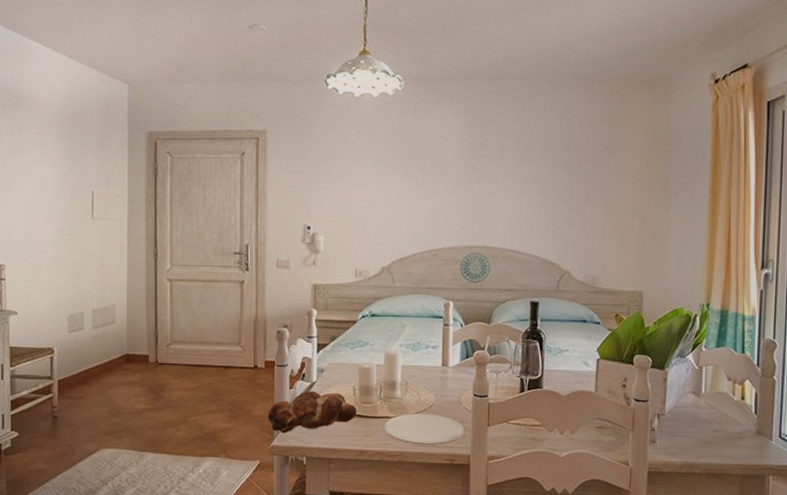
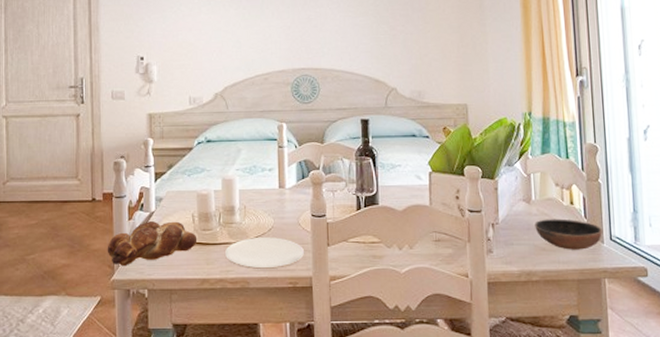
bowl: none [702,412,772,446] -> present [534,218,602,250]

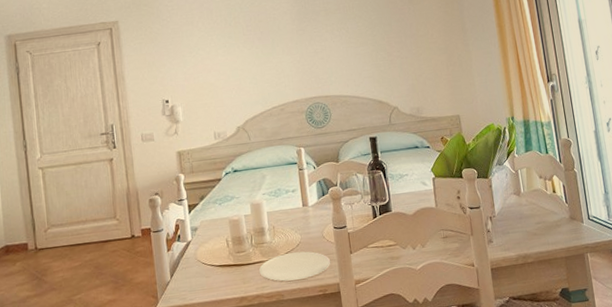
bread loaf: present [107,220,198,267] -> none [149,247,233,295]
bowl: present [534,218,602,250] -> none [525,205,582,233]

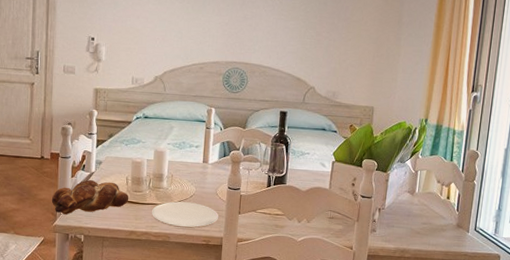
bread loaf: none [149,247,233,295] -> present [51,179,129,215]

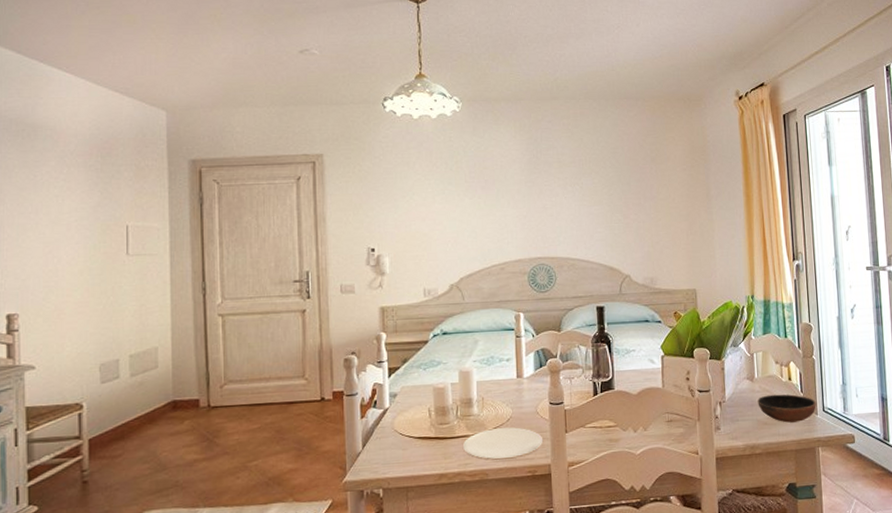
bread loaf: present [51,179,129,215] -> none [338,417,434,467]
bowl: none [414,209,469,236] -> present [757,394,816,423]

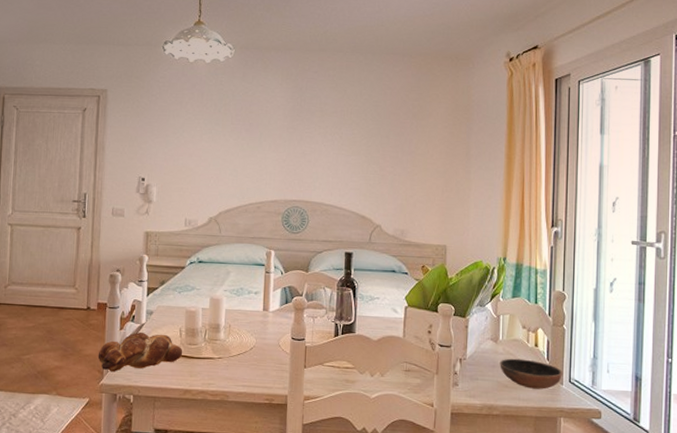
bread loaf: none [338,417,434,467] -> present [98,331,183,373]
plate: present [462,427,544,461] -> none [207,355,283,386]

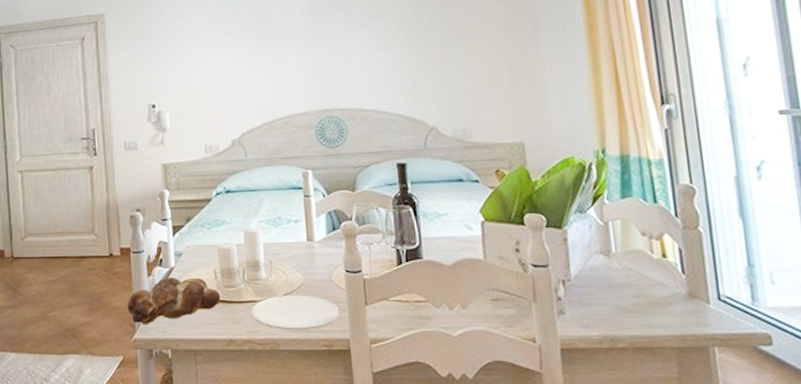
plate: none [207,355,283,386] -> present [250,295,340,331]
bowl: present [500,358,562,390] -> none [617,274,707,312]

